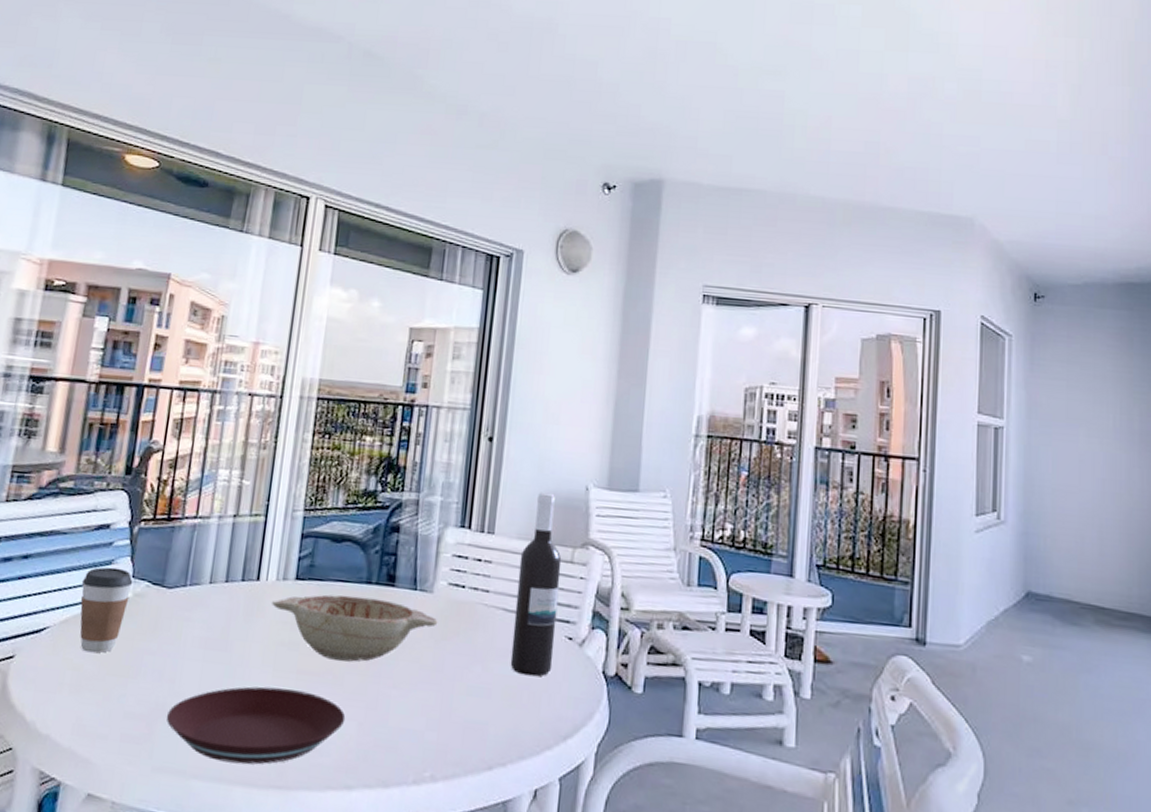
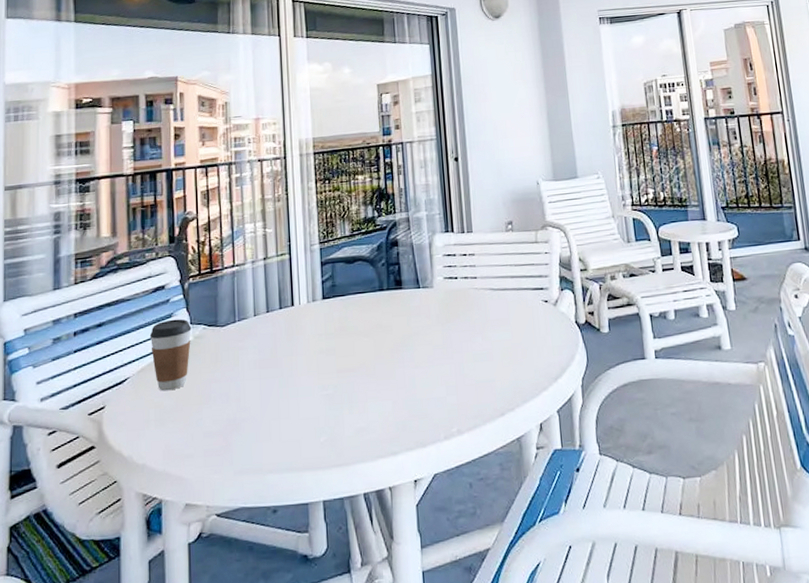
plate: present [166,686,346,765] -> none [238,385,383,455]
decorative bowl: present [272,594,438,662] -> none [307,300,441,356]
wine bottle: present [510,492,562,677] -> none [496,192,536,337]

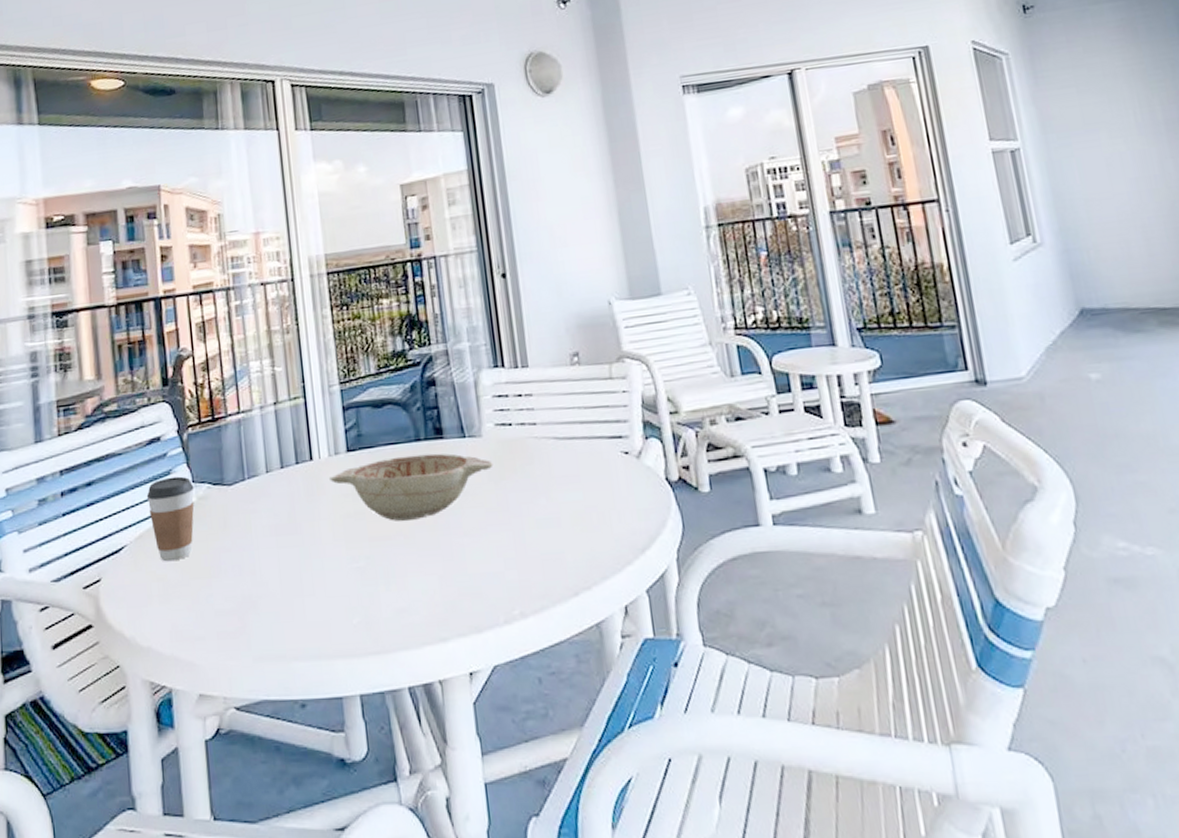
decorative bowl: none [307,300,441,356] -> present [330,453,493,521]

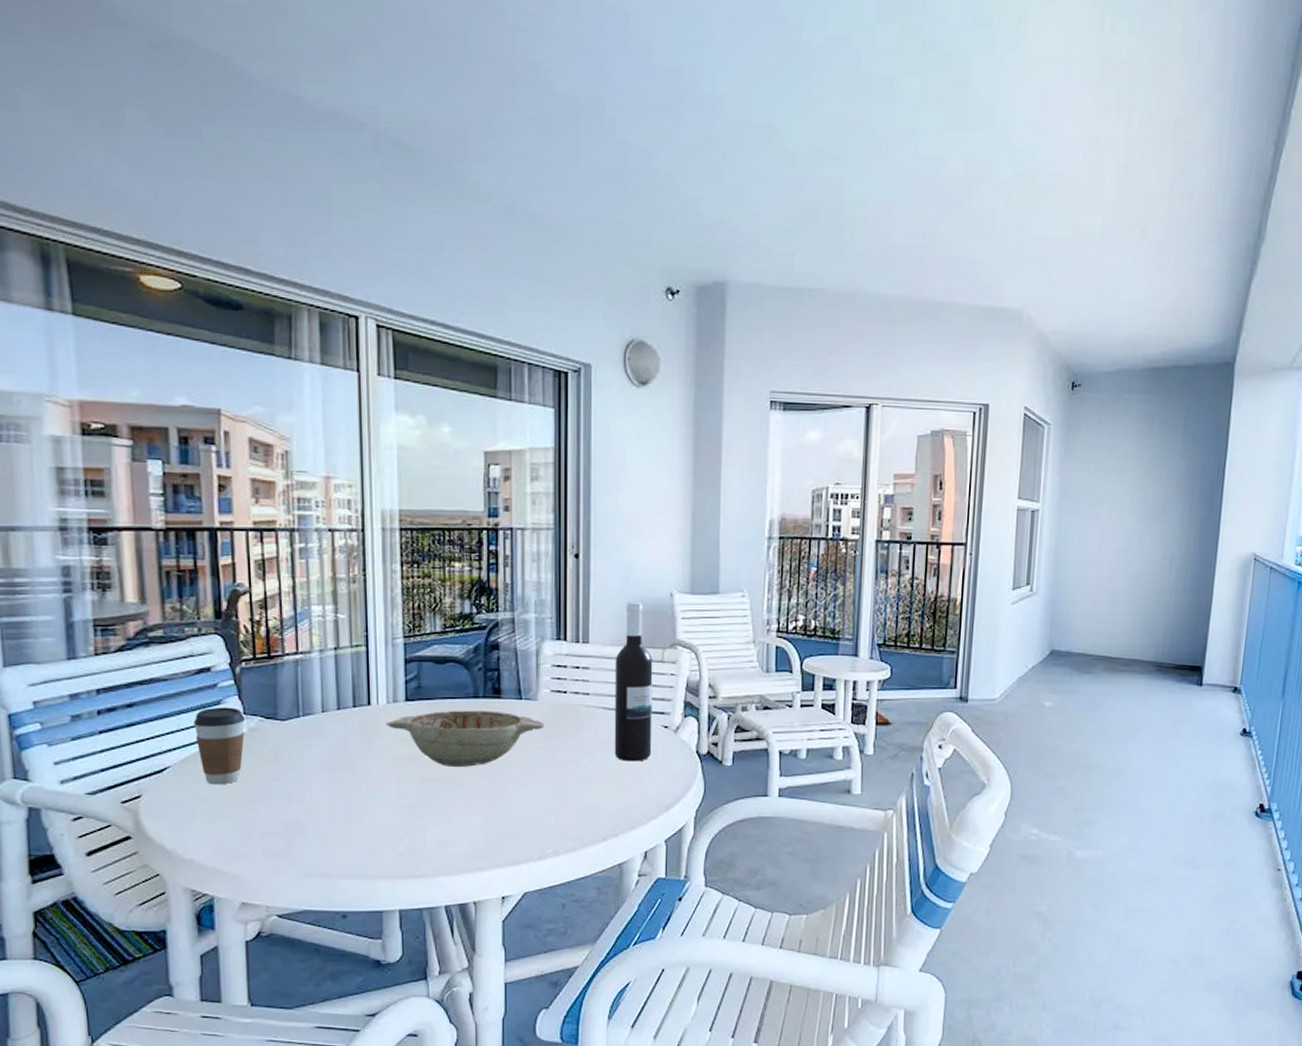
wine bottle: none [558,315,615,498] -> present [614,601,653,762]

